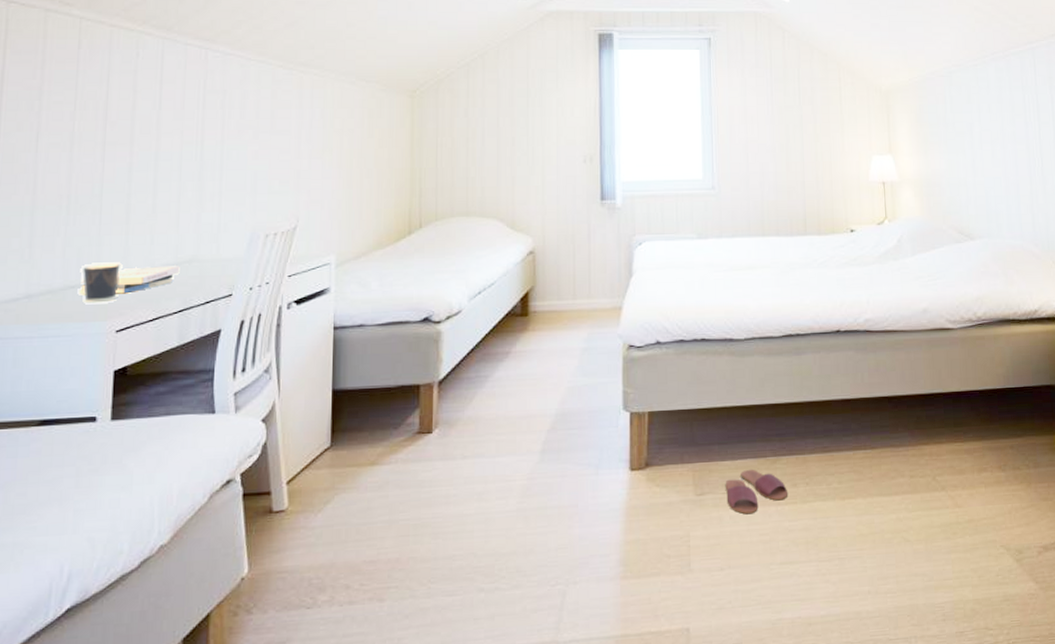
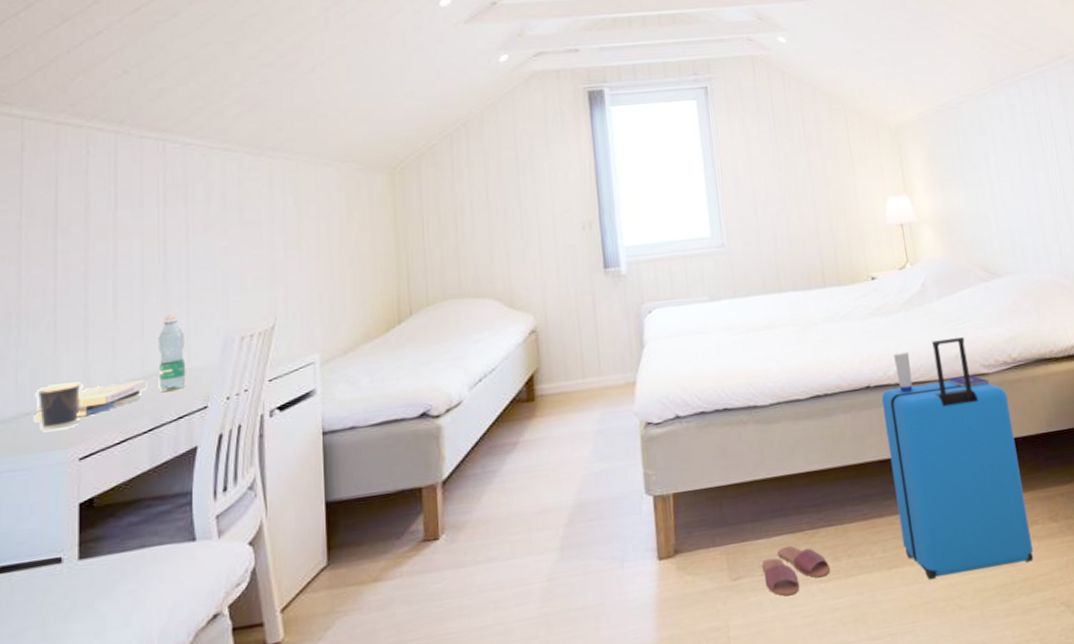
bottle: none [190,207,215,278] -> present [158,313,186,392]
suitcase: none [850,293,980,513] -> present [882,337,1034,580]

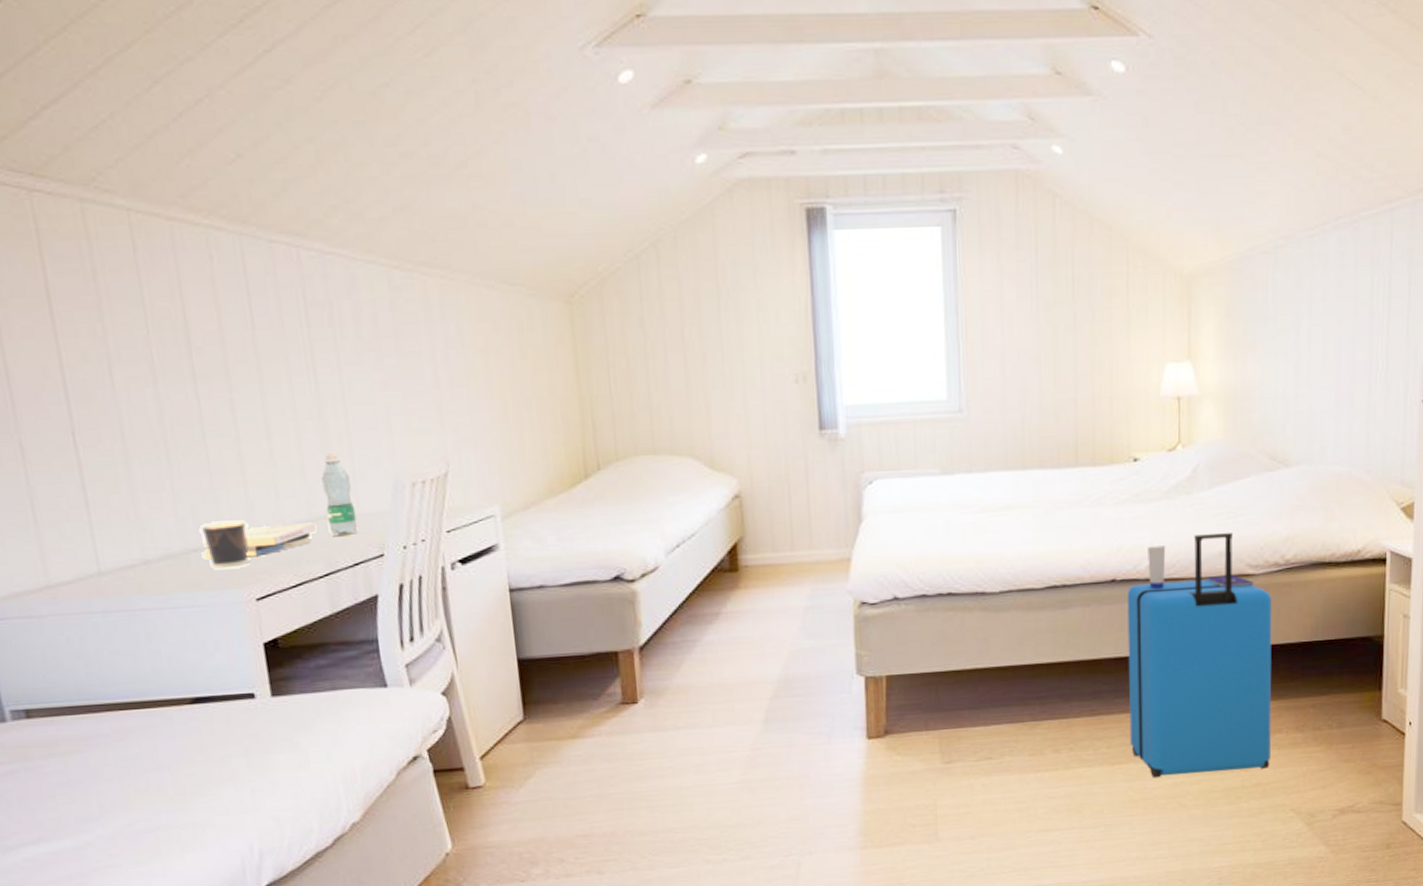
slippers: present [761,545,831,596] -> none [976,734,1049,782]

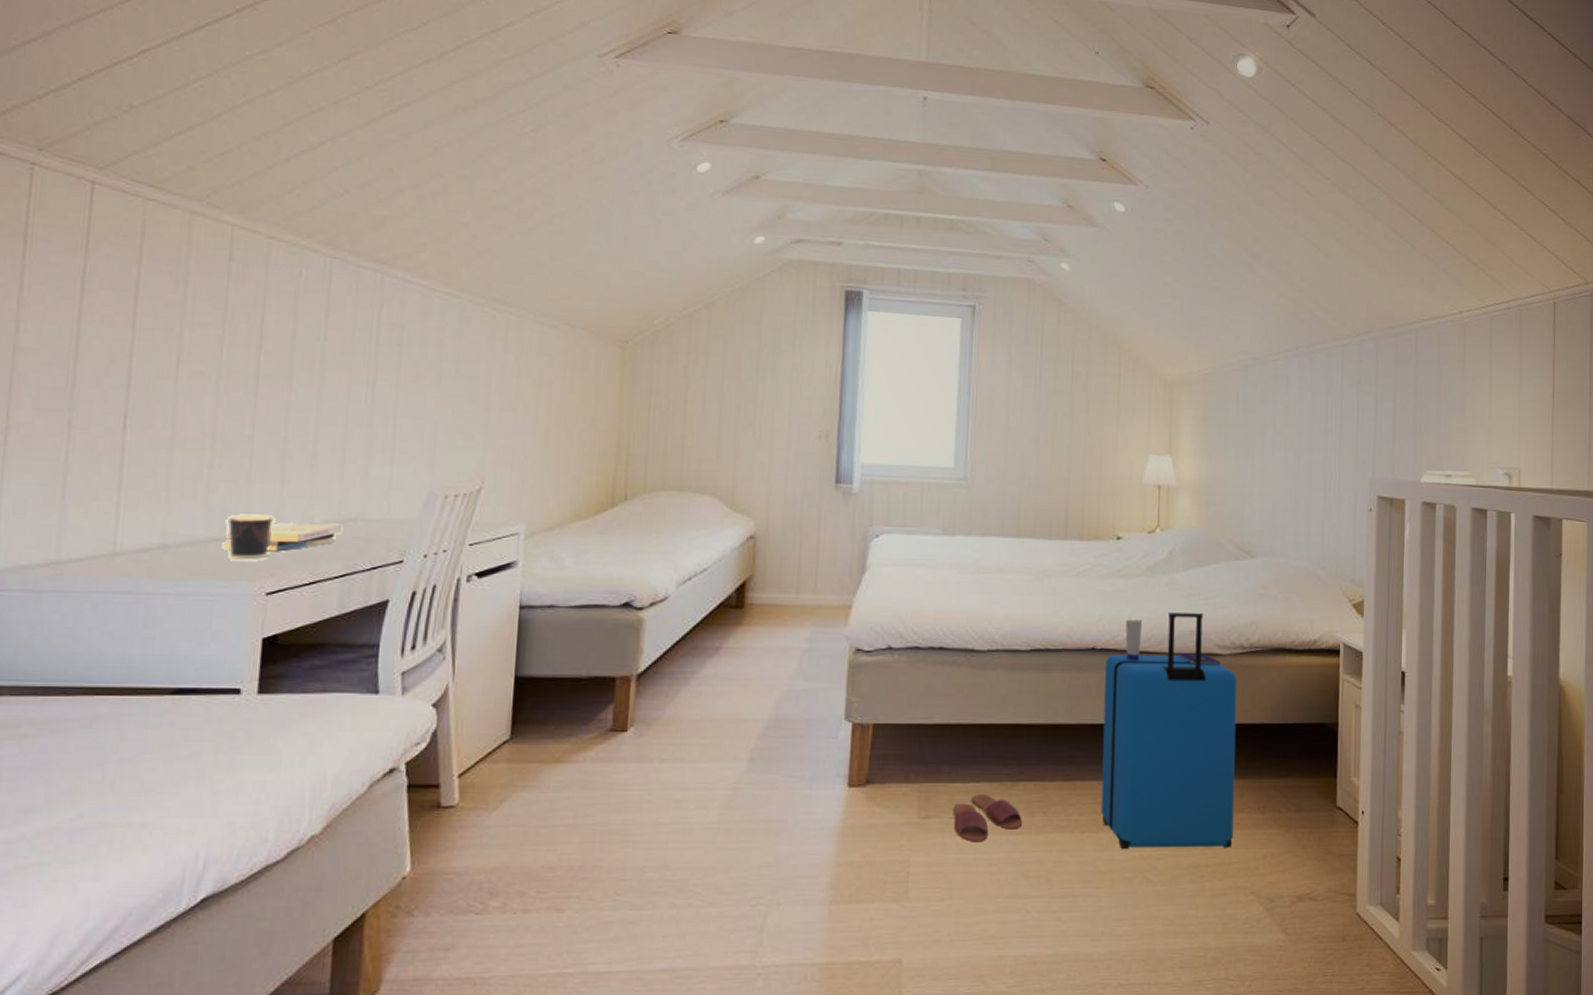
bottle: present [321,452,358,537] -> none [355,459,386,540]
slippers: none [976,734,1049,782] -> present [953,793,1023,842]

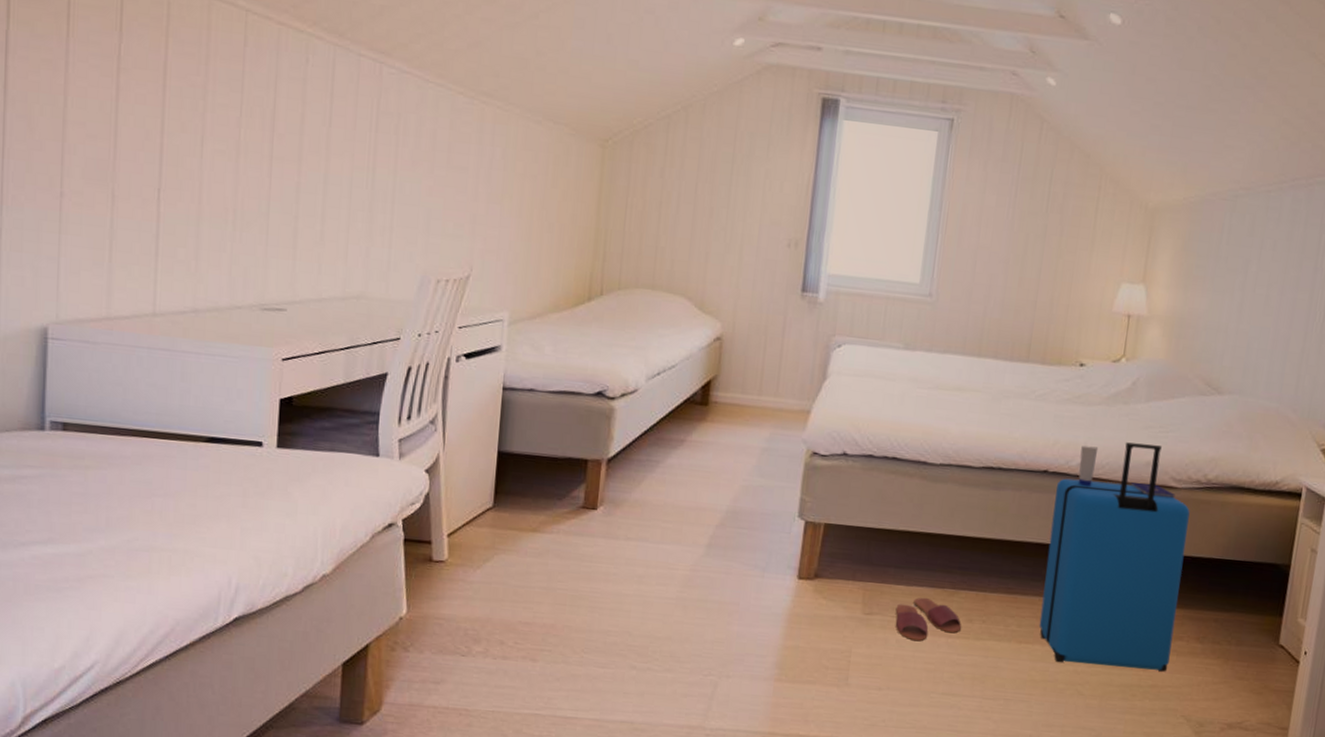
books: present [223,523,343,552] -> none [245,296,348,322]
mug: present [228,515,273,560] -> none [249,287,287,328]

